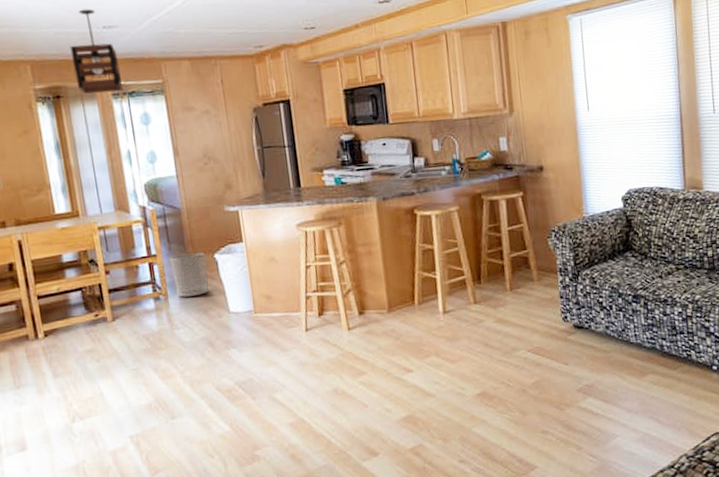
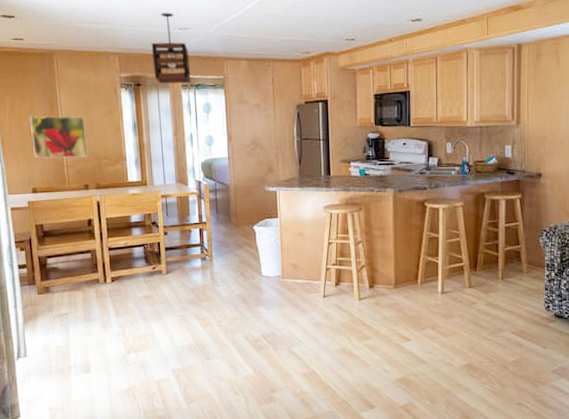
waste bin: present [169,252,210,297] -> none [217,224,247,260]

